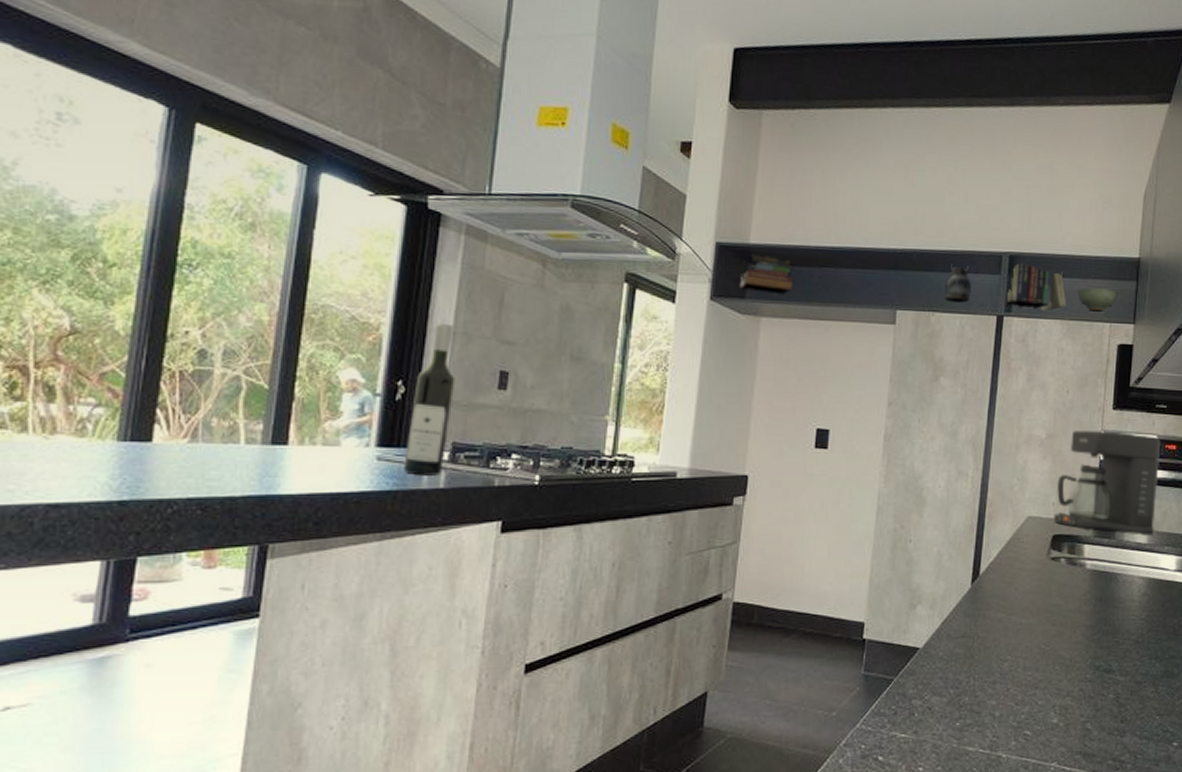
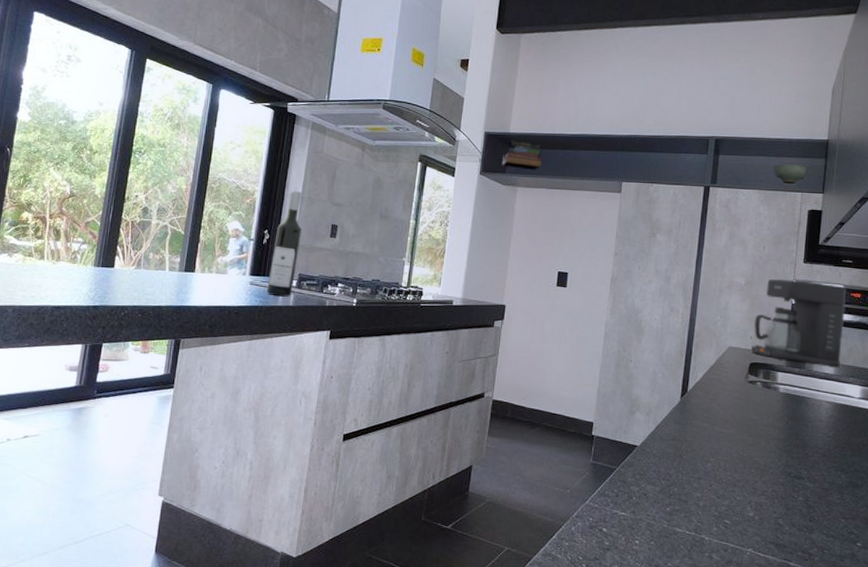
ceramic jug: present [945,264,972,303] -> none [661,146,684,177]
books: present [1006,262,1067,312] -> none [712,144,764,184]

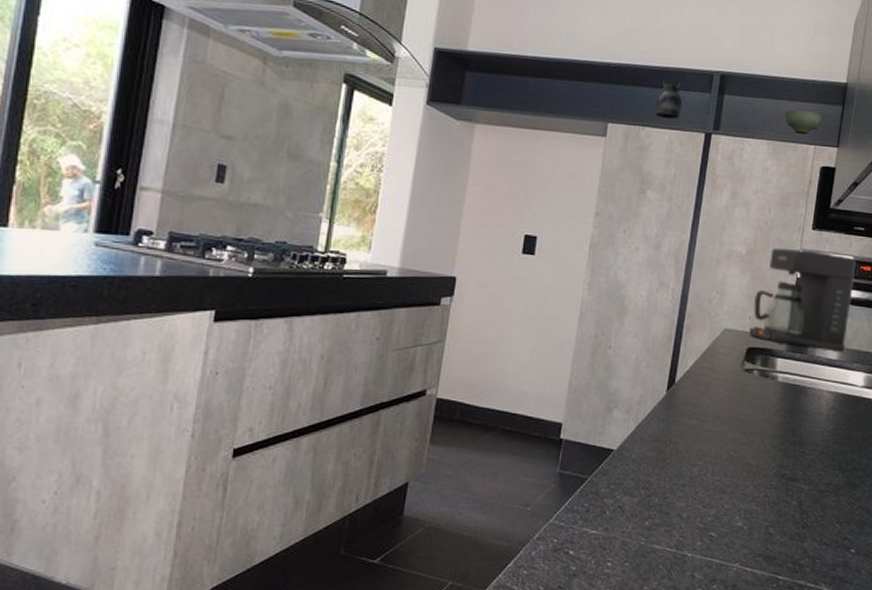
bottle: present [267,190,302,297] -> none [121,113,174,264]
books: present [501,140,542,171] -> none [455,60,509,103]
ceramic jug: none [661,146,684,177] -> present [655,80,683,119]

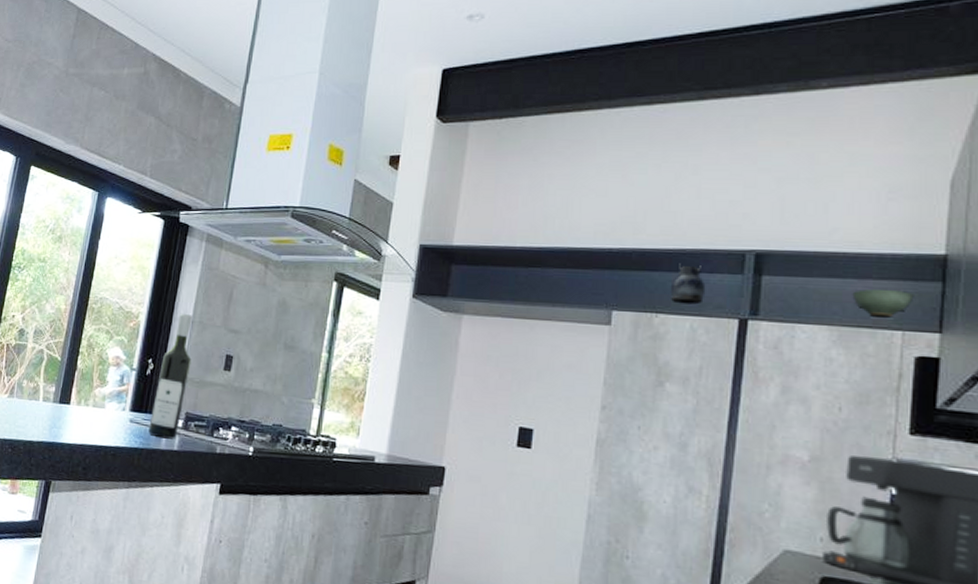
bottle: none [121,113,174,264] -> present [148,313,192,439]

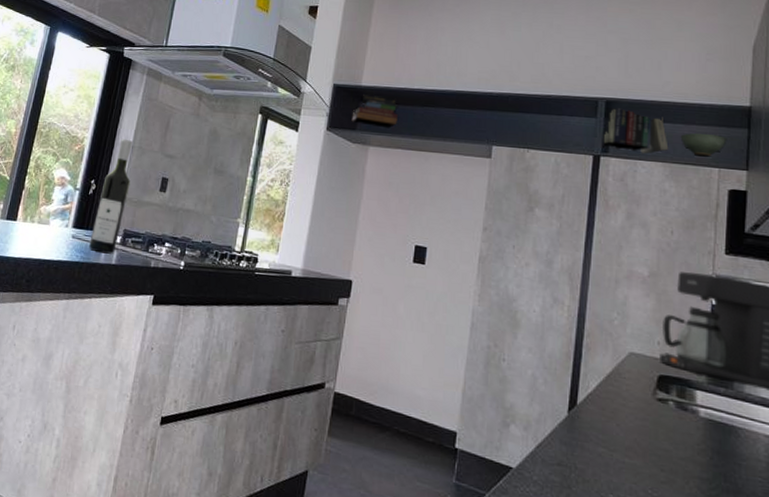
books: none [441,254,497,294] -> present [351,93,398,129]
ceramic jug: present [671,263,706,305] -> none [540,107,567,143]
books: none [751,261,837,317] -> present [603,107,669,154]

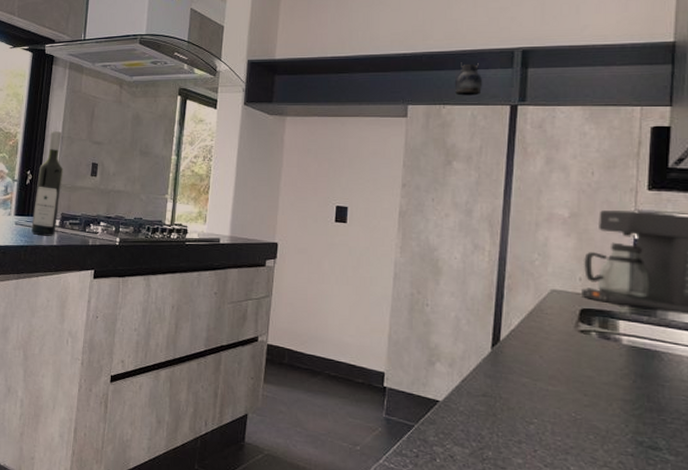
books: present [351,93,398,129] -> none [267,66,313,98]
ceramic jug: none [540,107,567,143] -> present [455,62,483,96]
books: present [603,107,669,154] -> none [520,55,588,100]
bowl: present [680,133,727,158] -> none [600,74,650,98]

